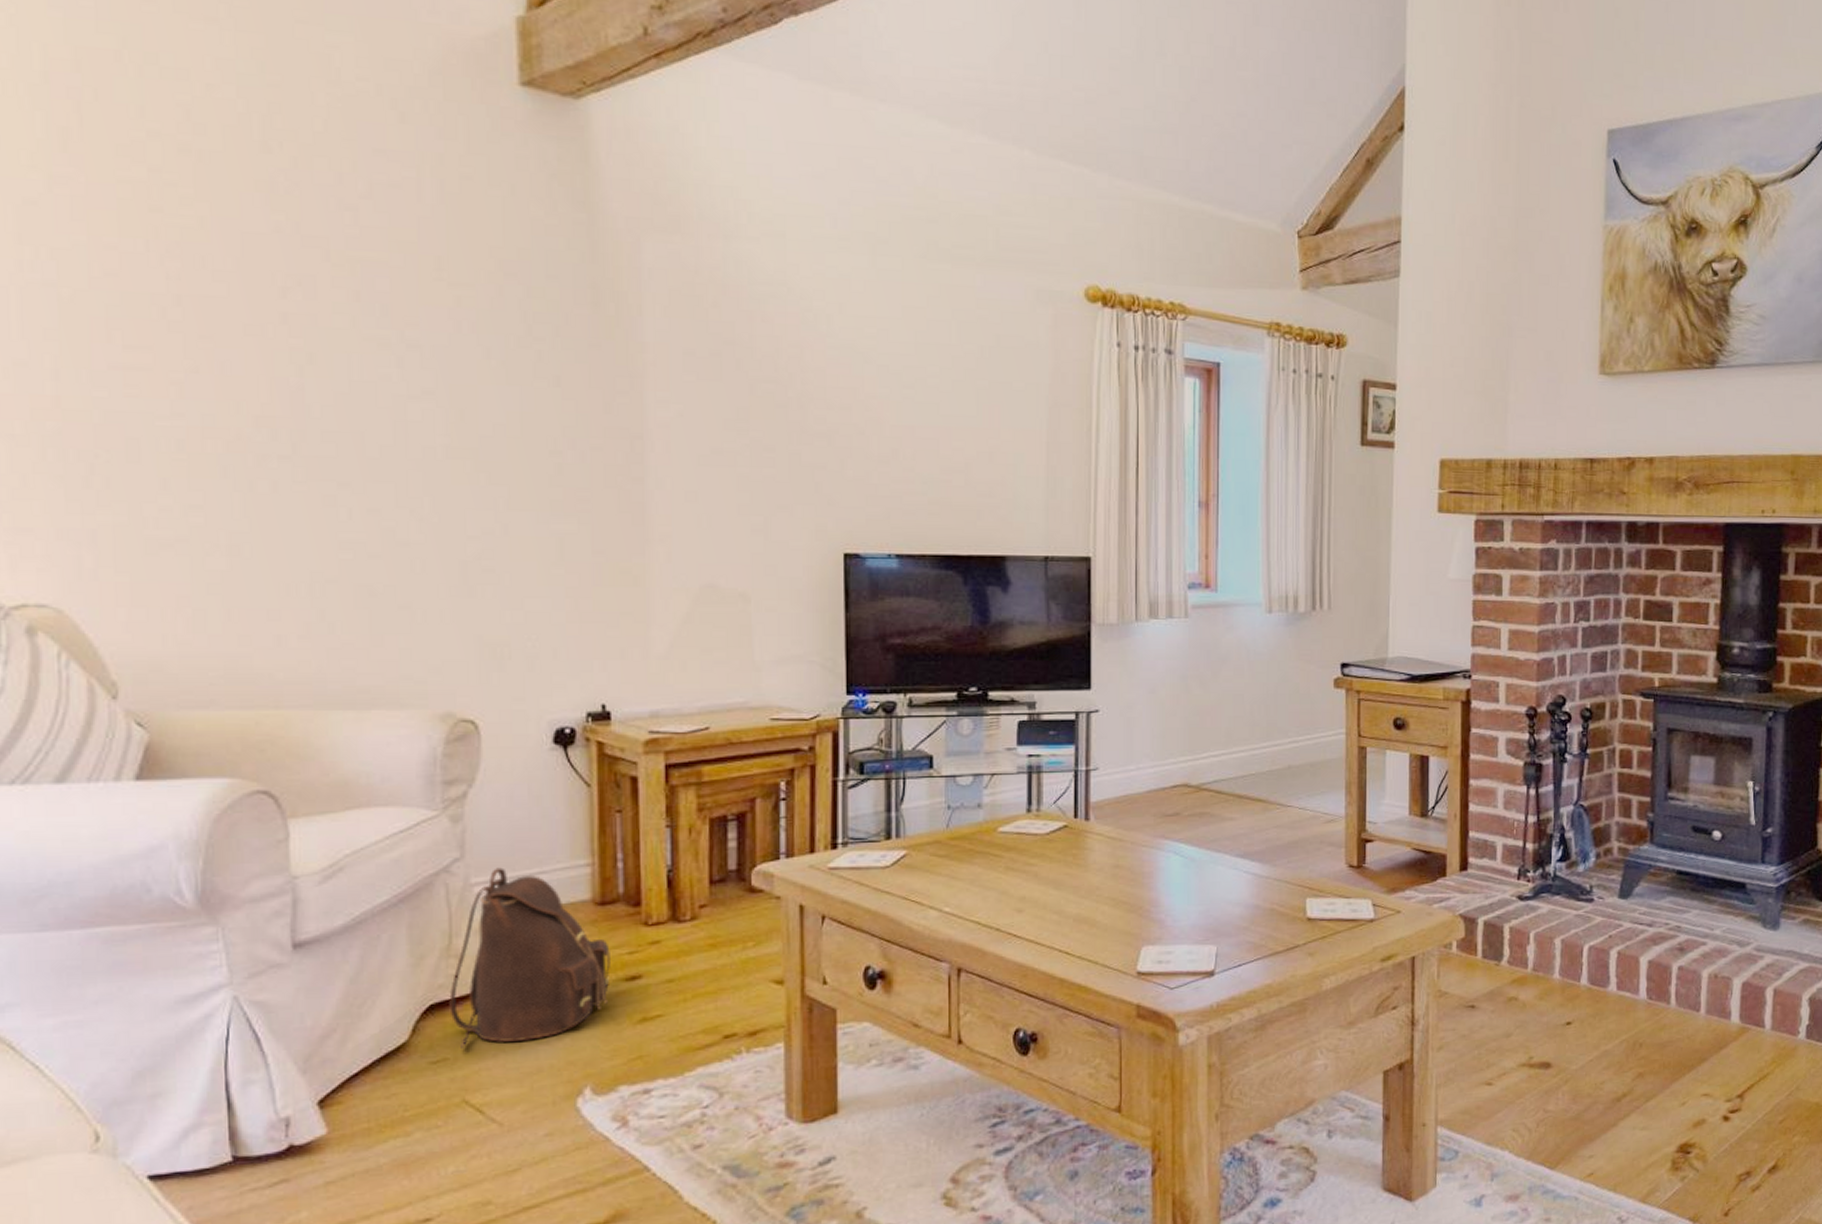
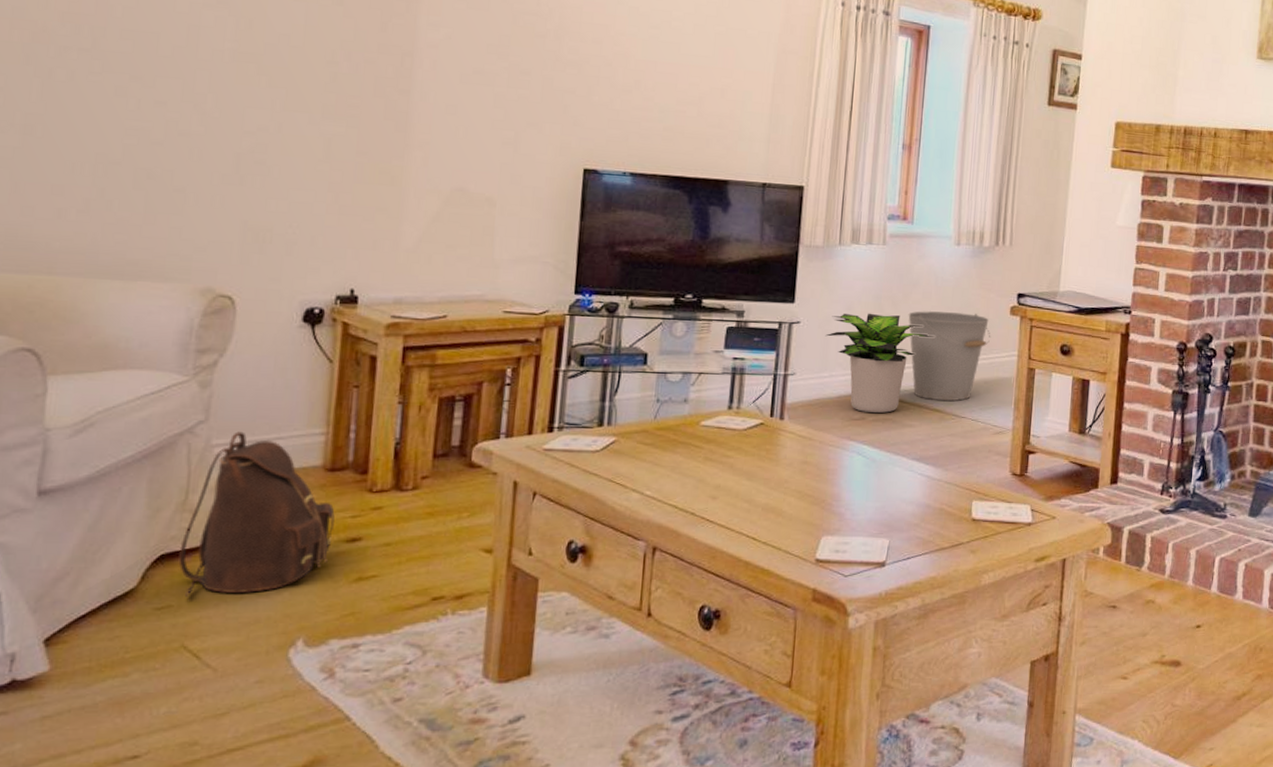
potted plant: none [1128,695,1251,807] -> present [825,313,935,413]
bucket: none [1219,688,1314,789] -> present [908,310,991,402]

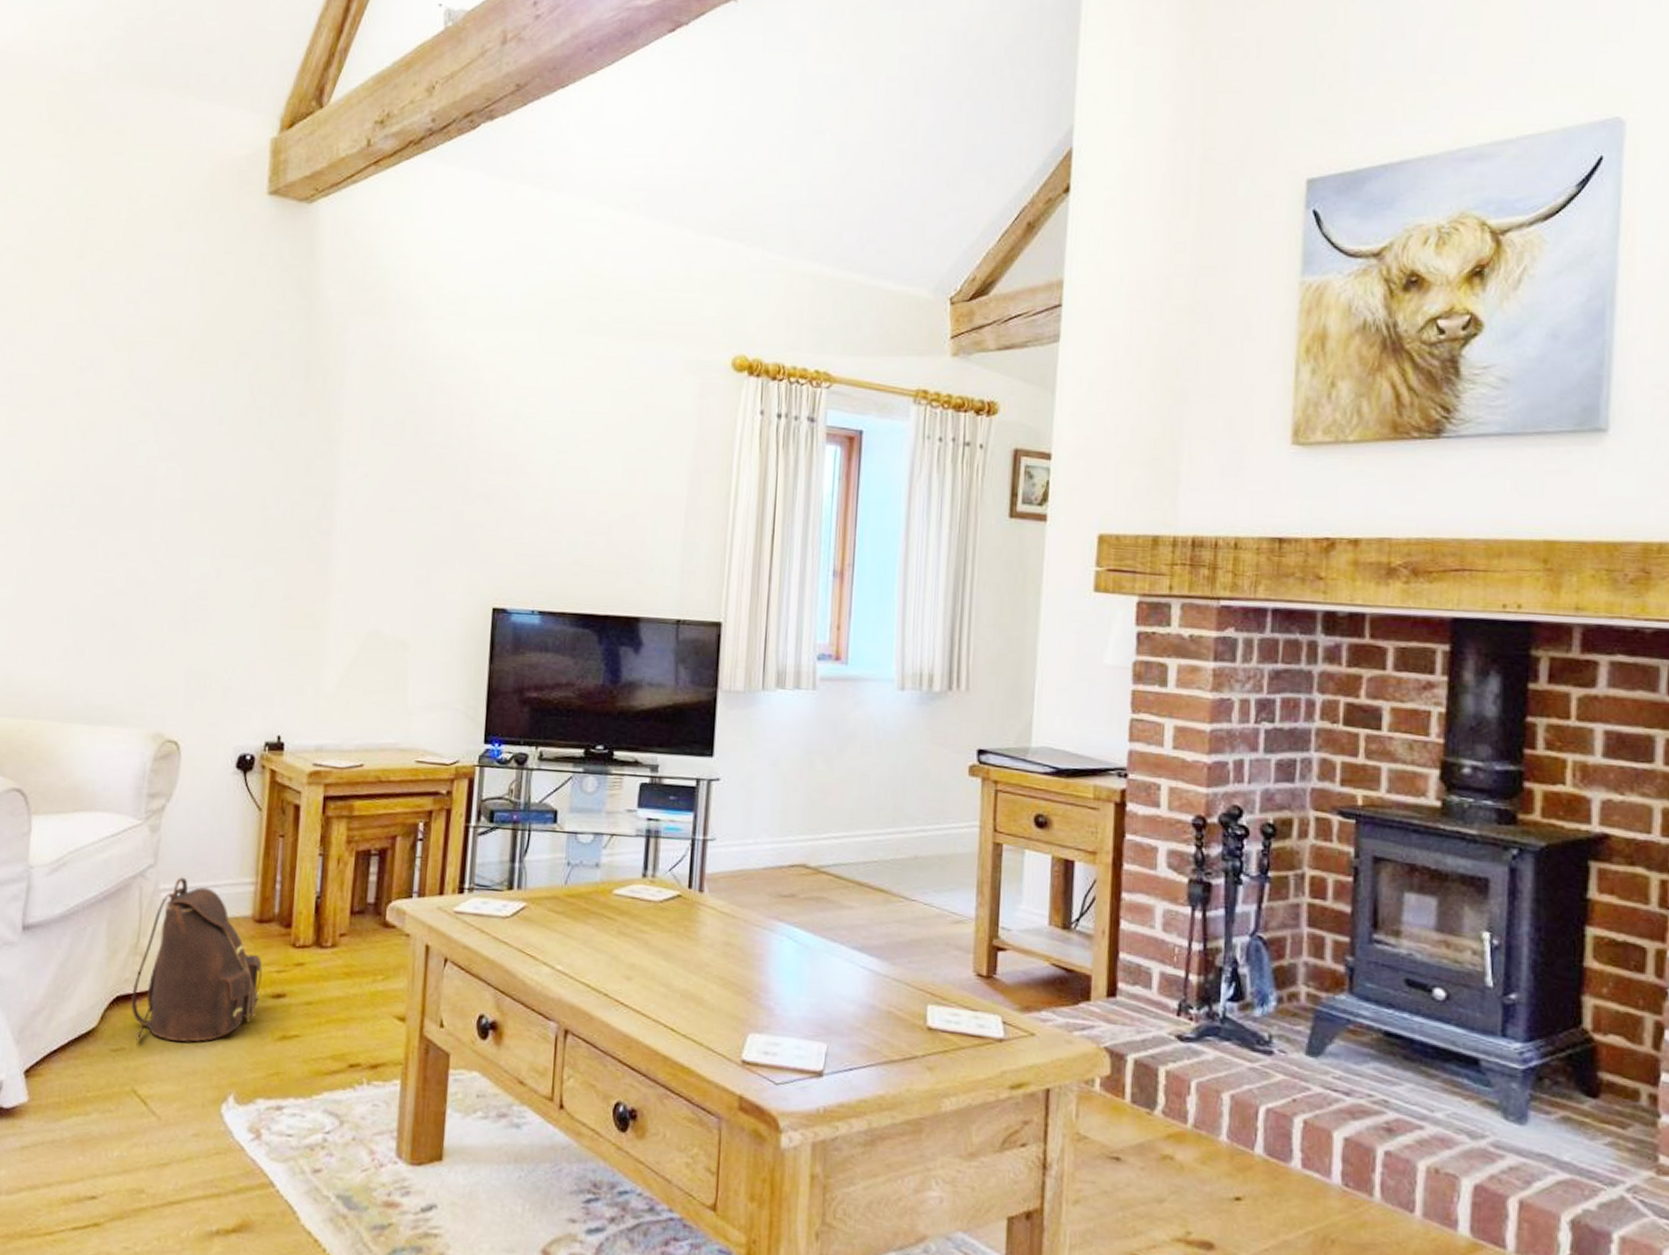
potted plant: present [825,313,935,413] -> none [748,770,877,890]
bucket: present [908,310,991,402] -> none [844,768,946,881]

